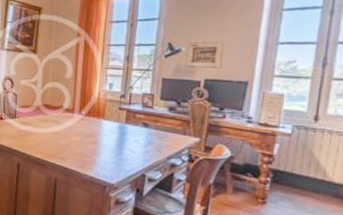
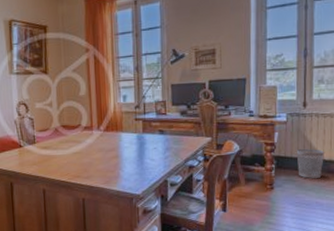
wastebasket: none [298,165,334,202] -> present [296,148,324,179]

